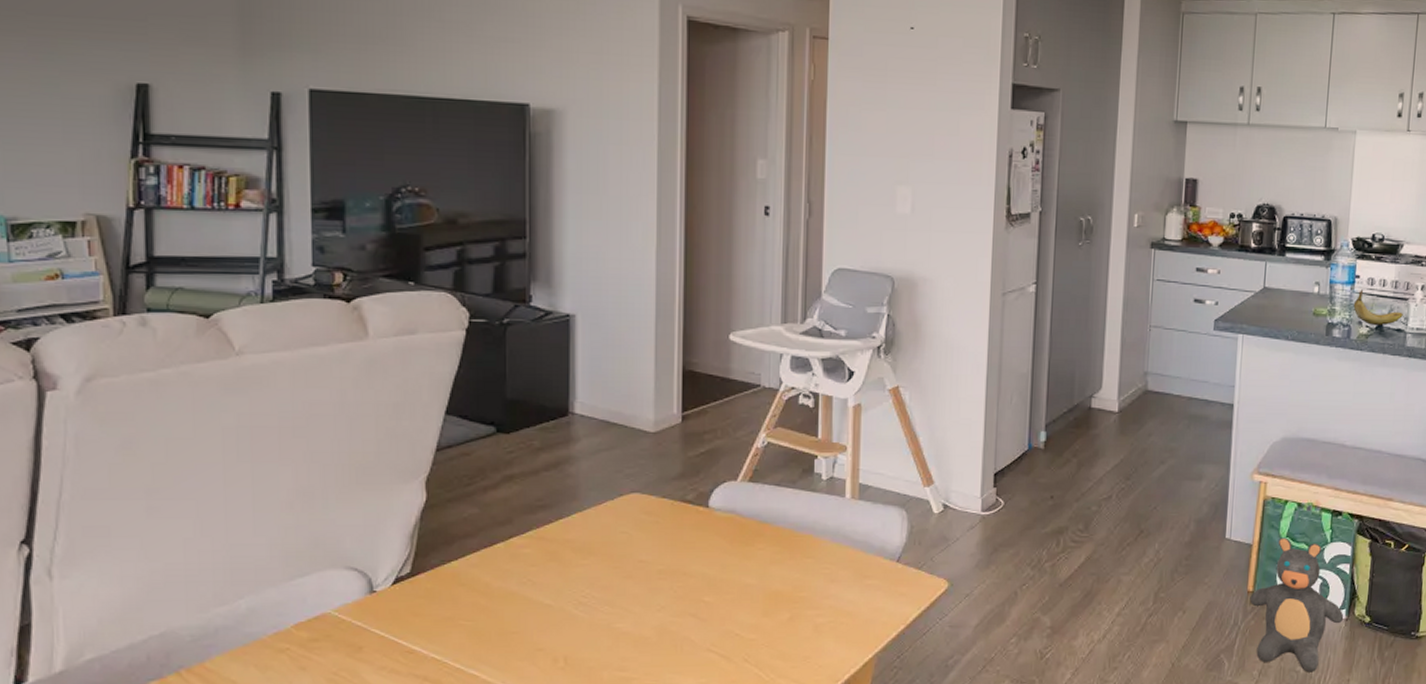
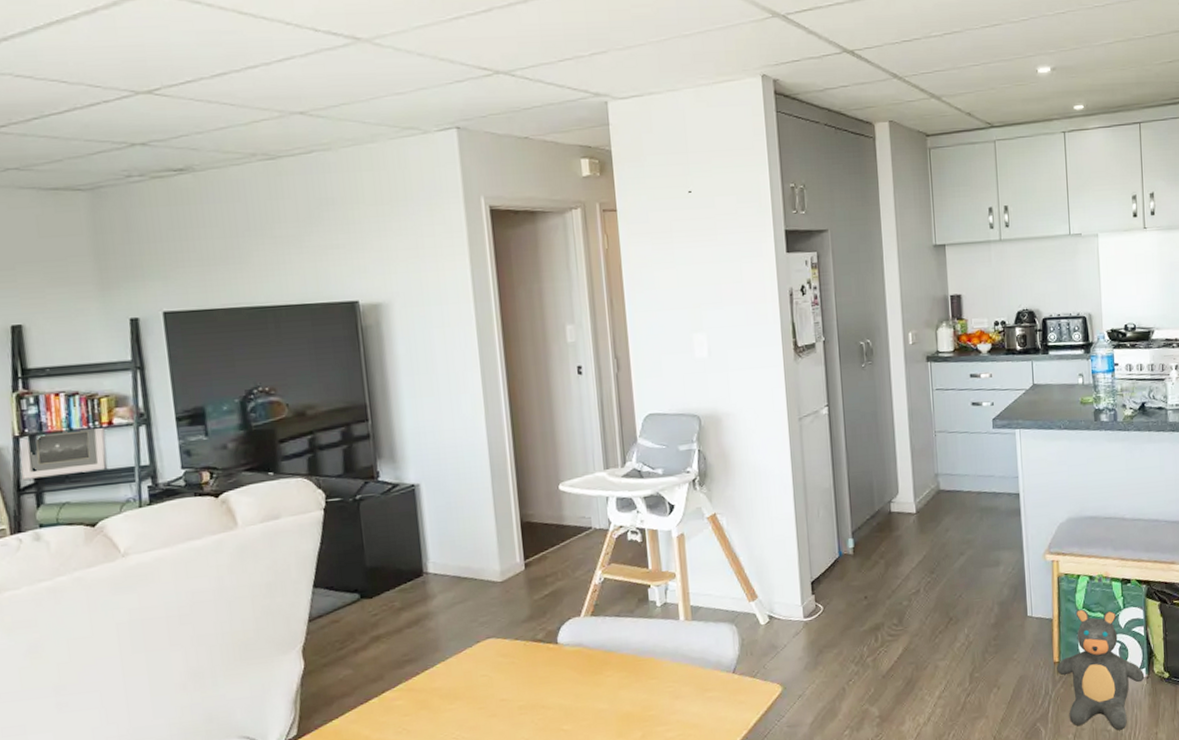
picture frame: none [132,209,231,258] -> present [19,428,108,480]
fruit: present [1353,290,1403,326] -> none [1116,376,1162,408]

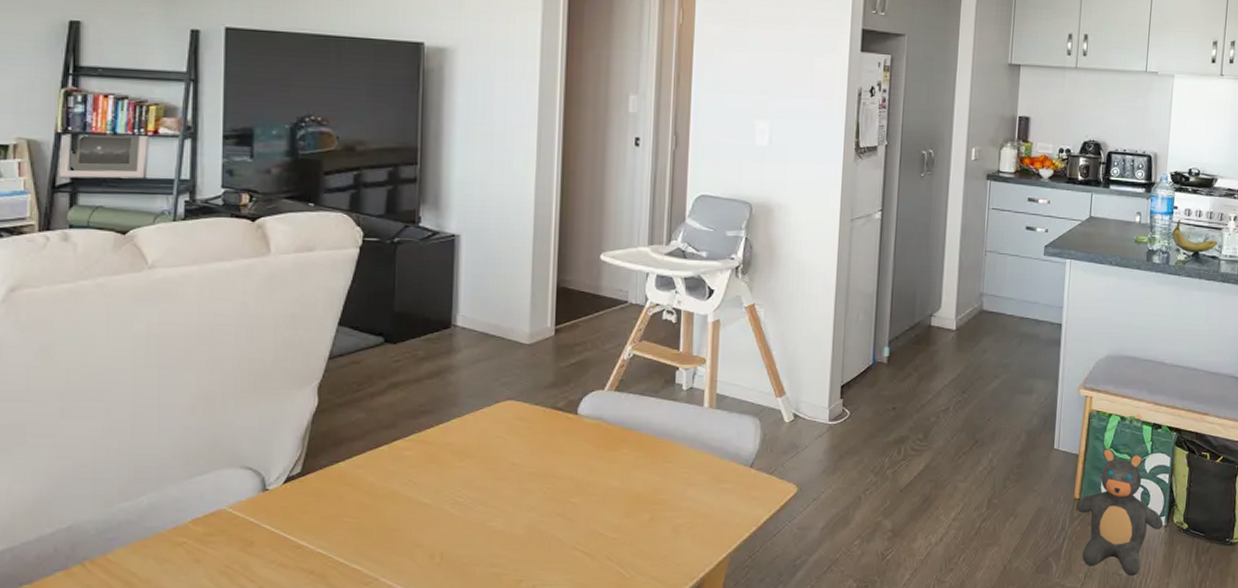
fruit: none [1116,376,1162,408] -> present [1172,220,1217,254]

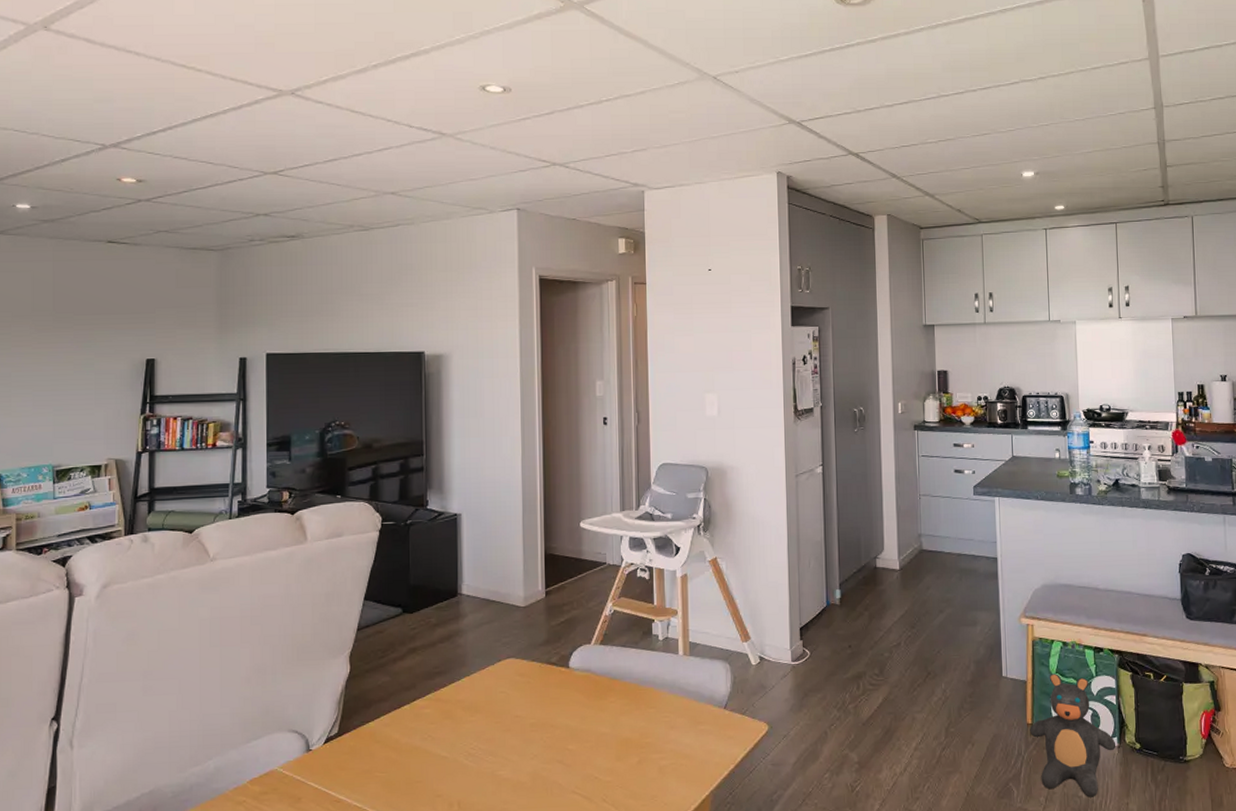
picture frame: present [59,134,149,179] -> none [140,449,209,489]
fruit: present [1172,220,1217,254] -> none [1091,453,1135,483]

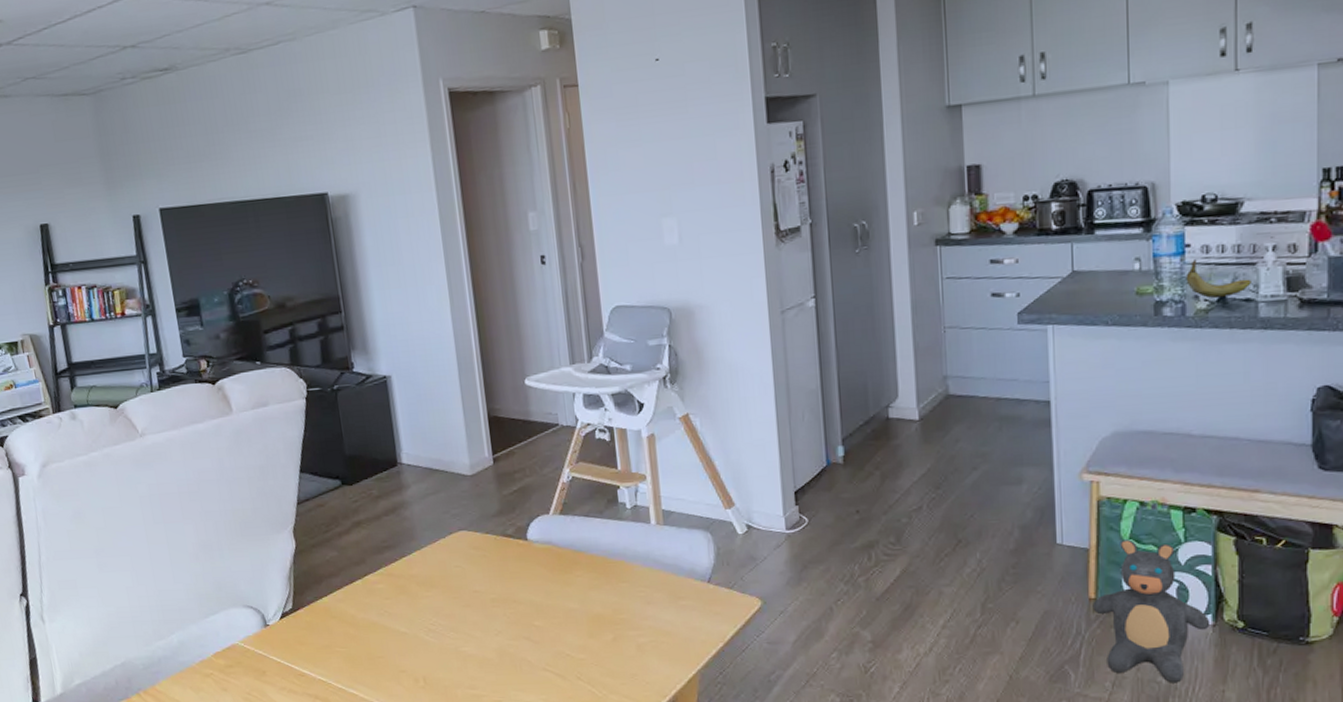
fruit: none [1091,453,1135,483] -> present [1186,259,1251,299]

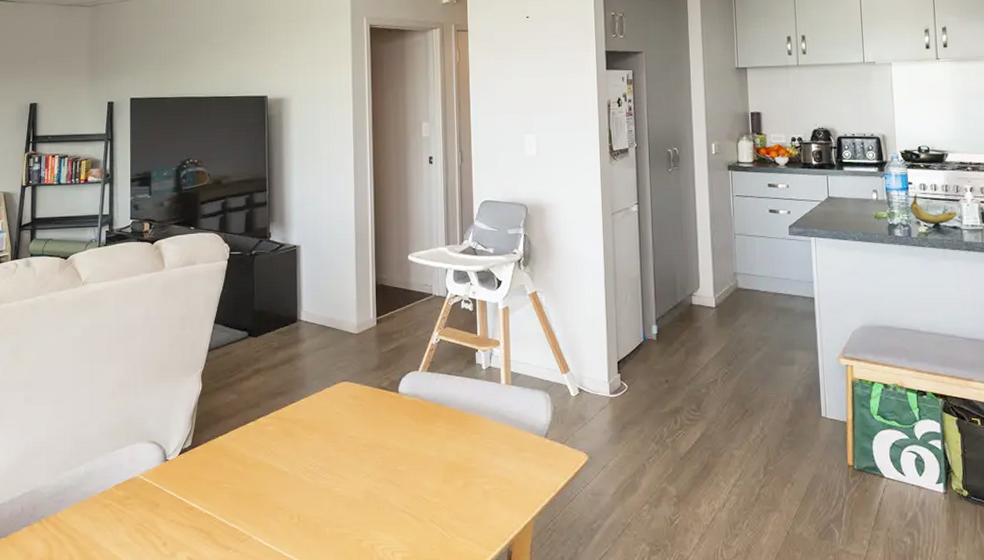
stuffed animal: present [1092,539,1211,683] -> none [851,416,943,543]

